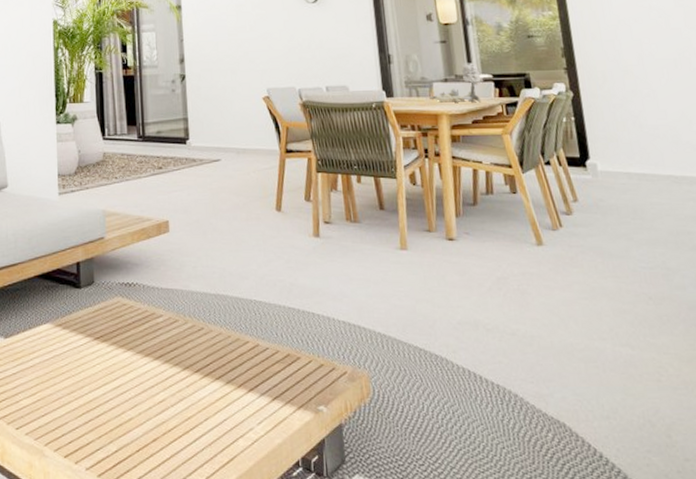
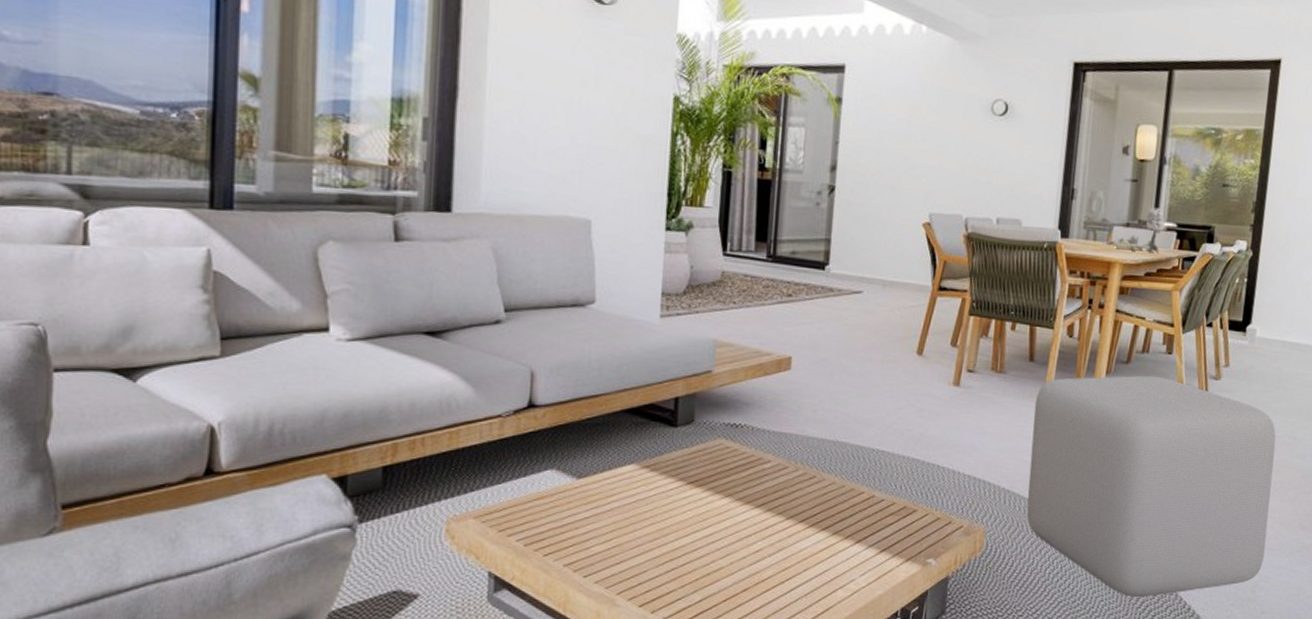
pouf: none [393,215,671,444] -> present [1026,375,1276,598]

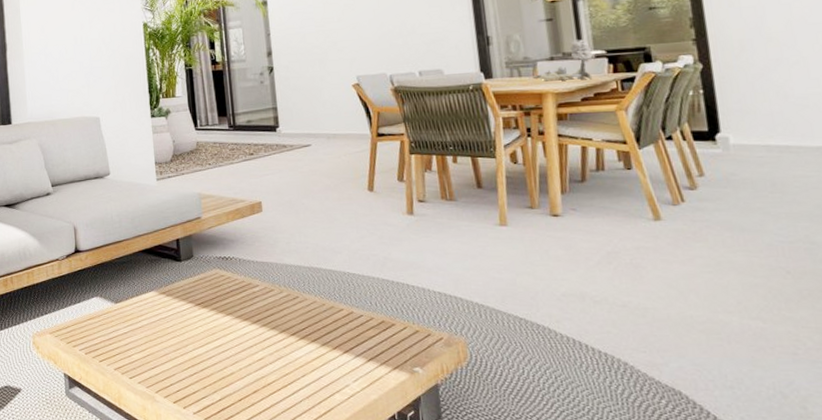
pouf: present [1026,375,1276,598] -> none [491,191,809,410]

